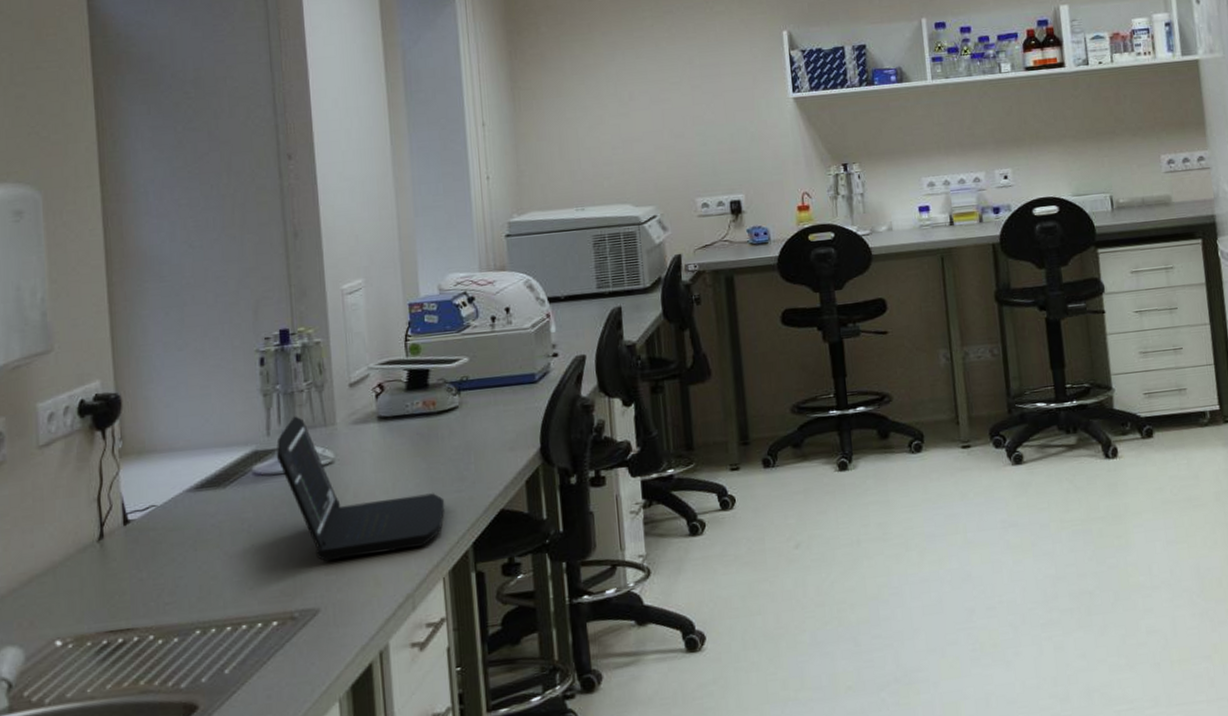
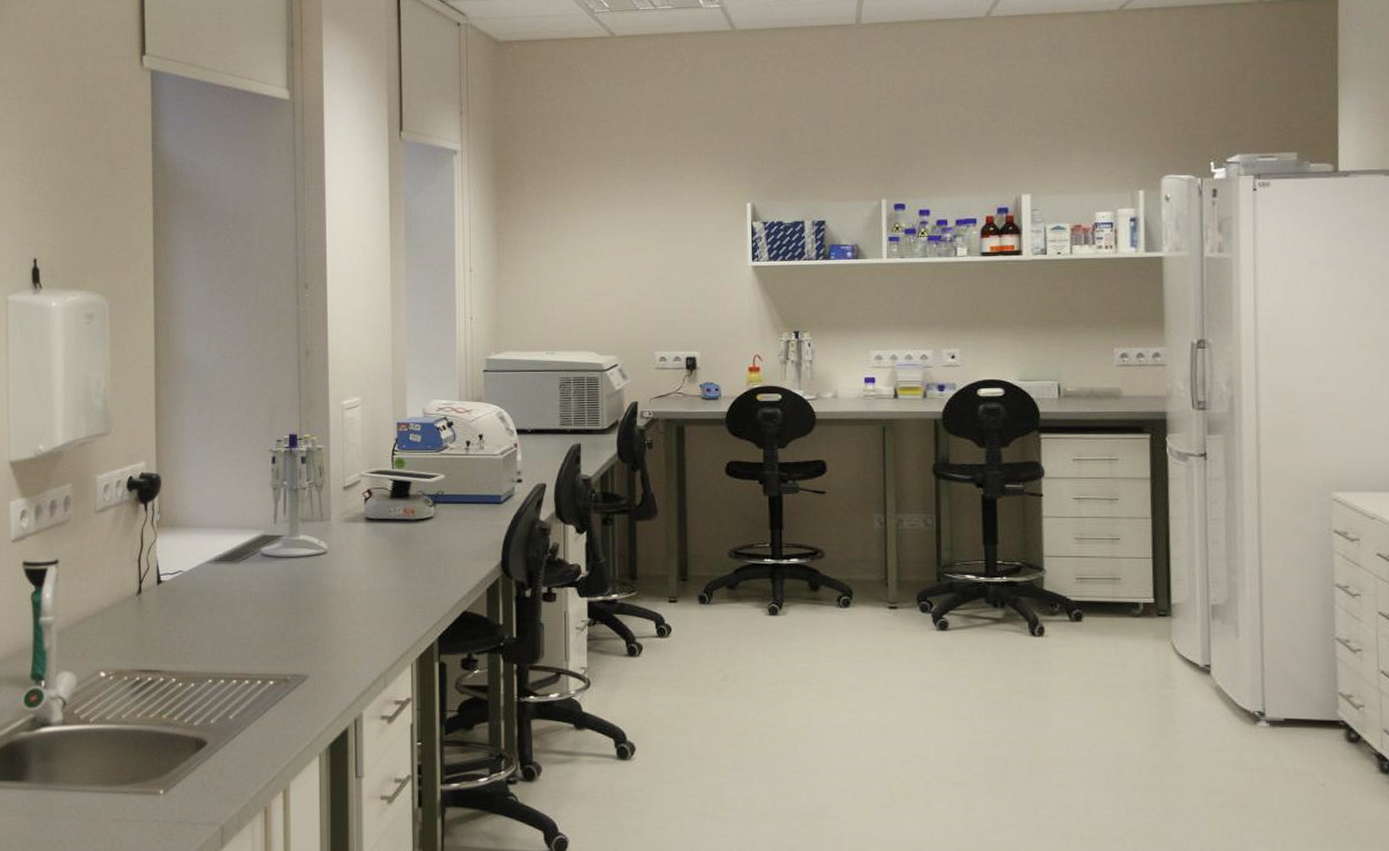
laptop: present [276,416,445,561] -> none [280,509,417,636]

